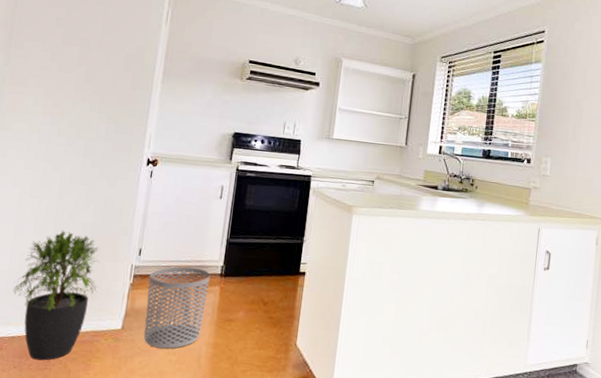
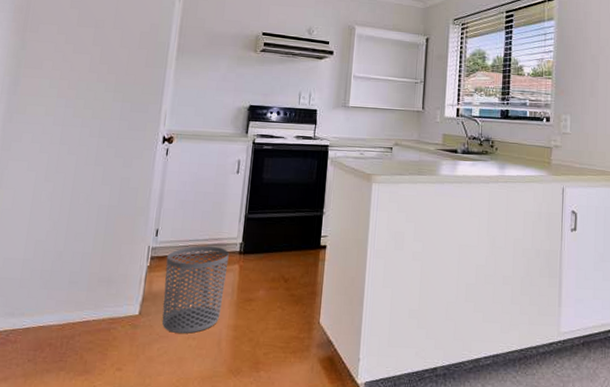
potted plant: present [12,230,100,361] -> none [27,214,116,352]

